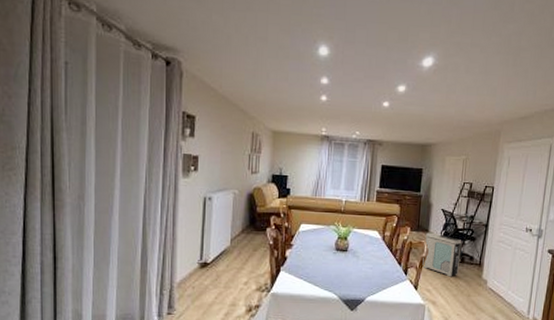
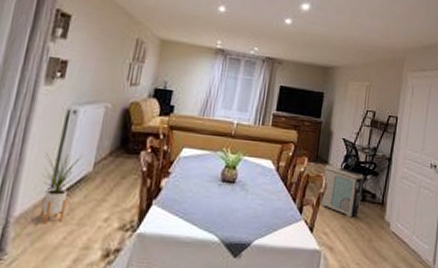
house plant: none [191,233,222,288] -> present [39,152,83,225]

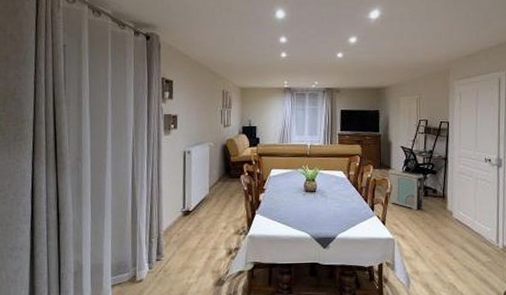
house plant: present [39,152,83,225] -> none [174,183,202,234]

